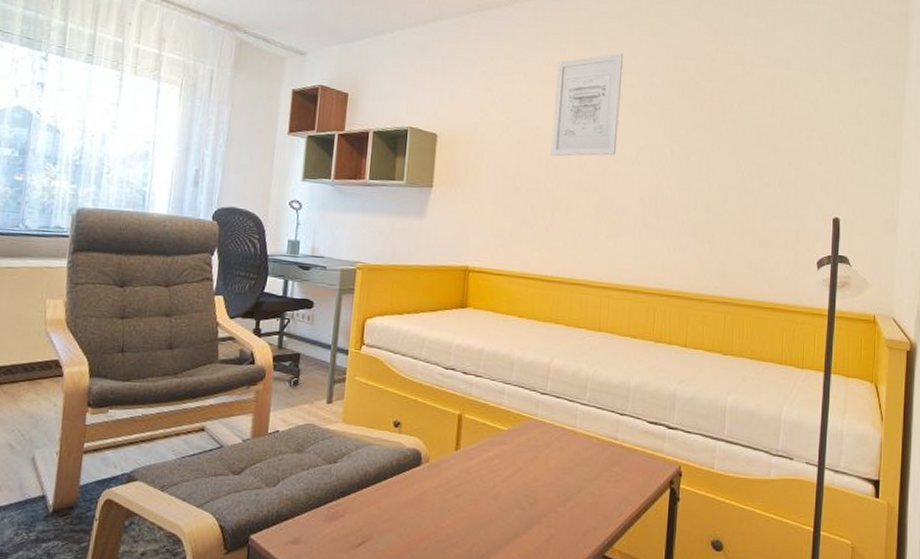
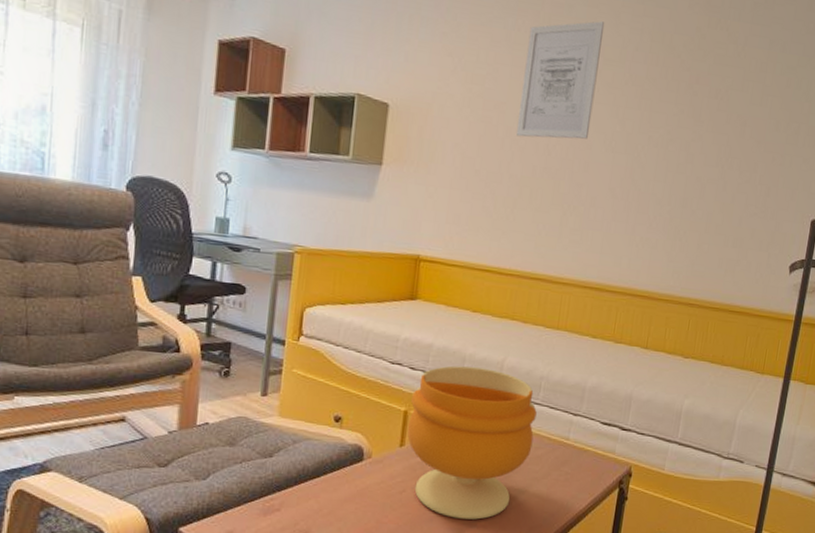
footed bowl: none [461,369,584,523] -> present [407,365,537,520]

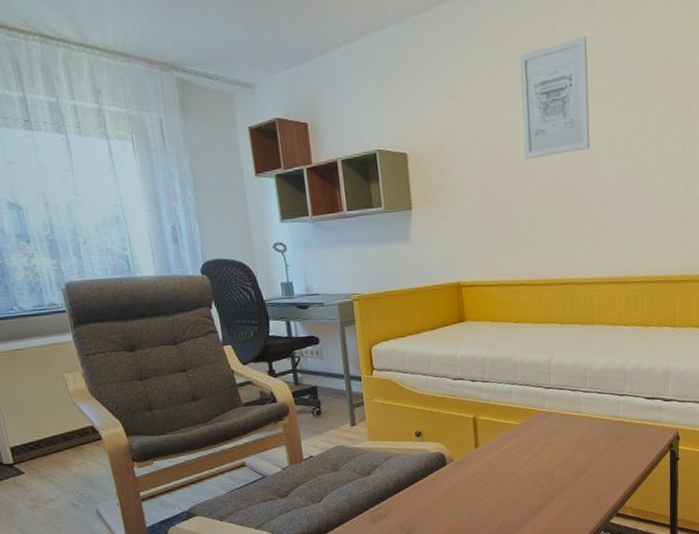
footed bowl: present [407,365,537,520] -> none [476,369,588,500]

